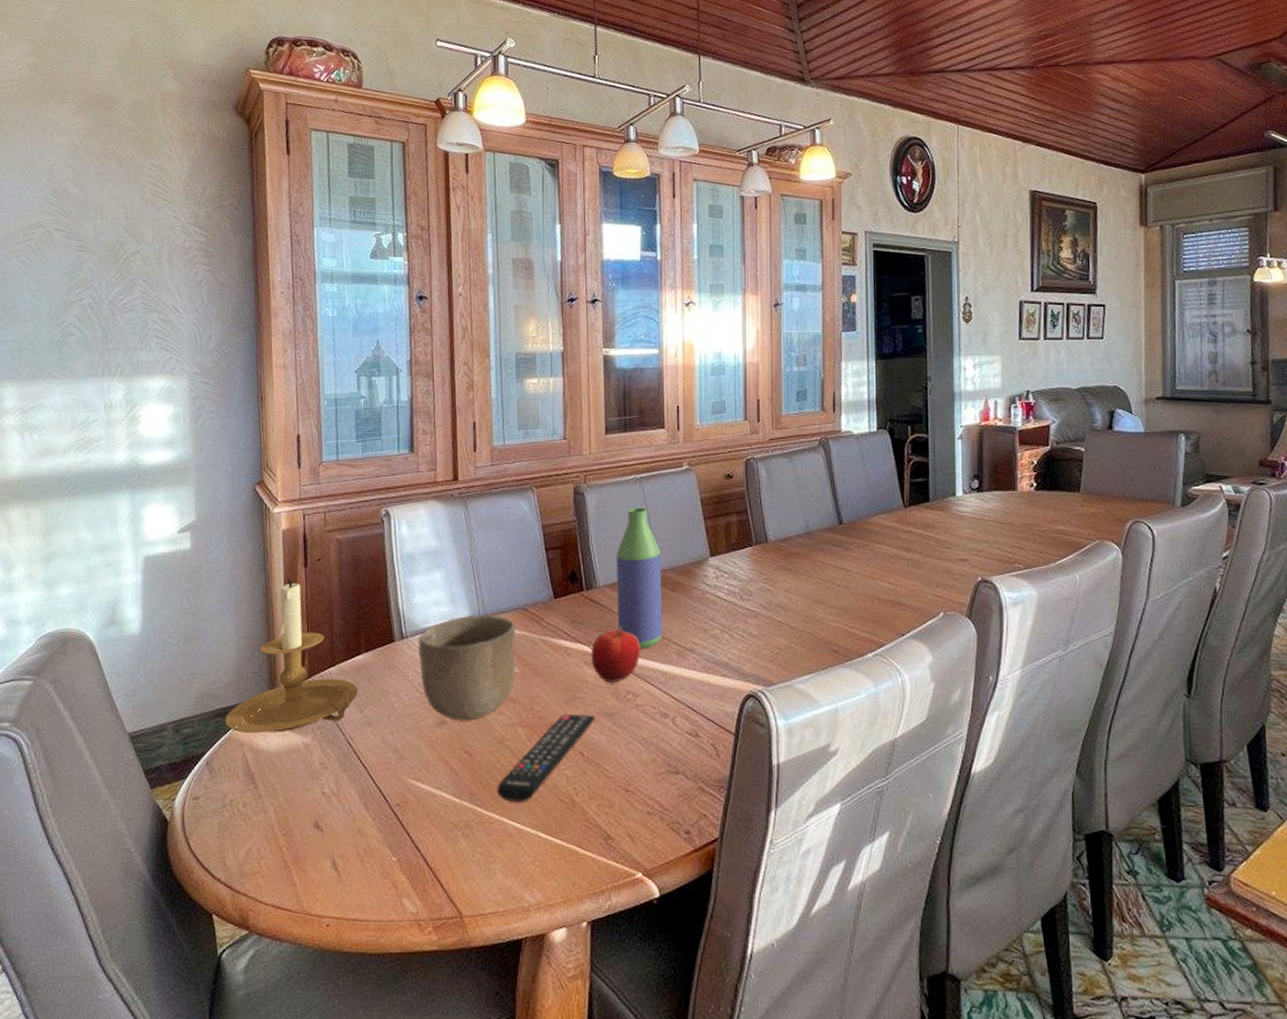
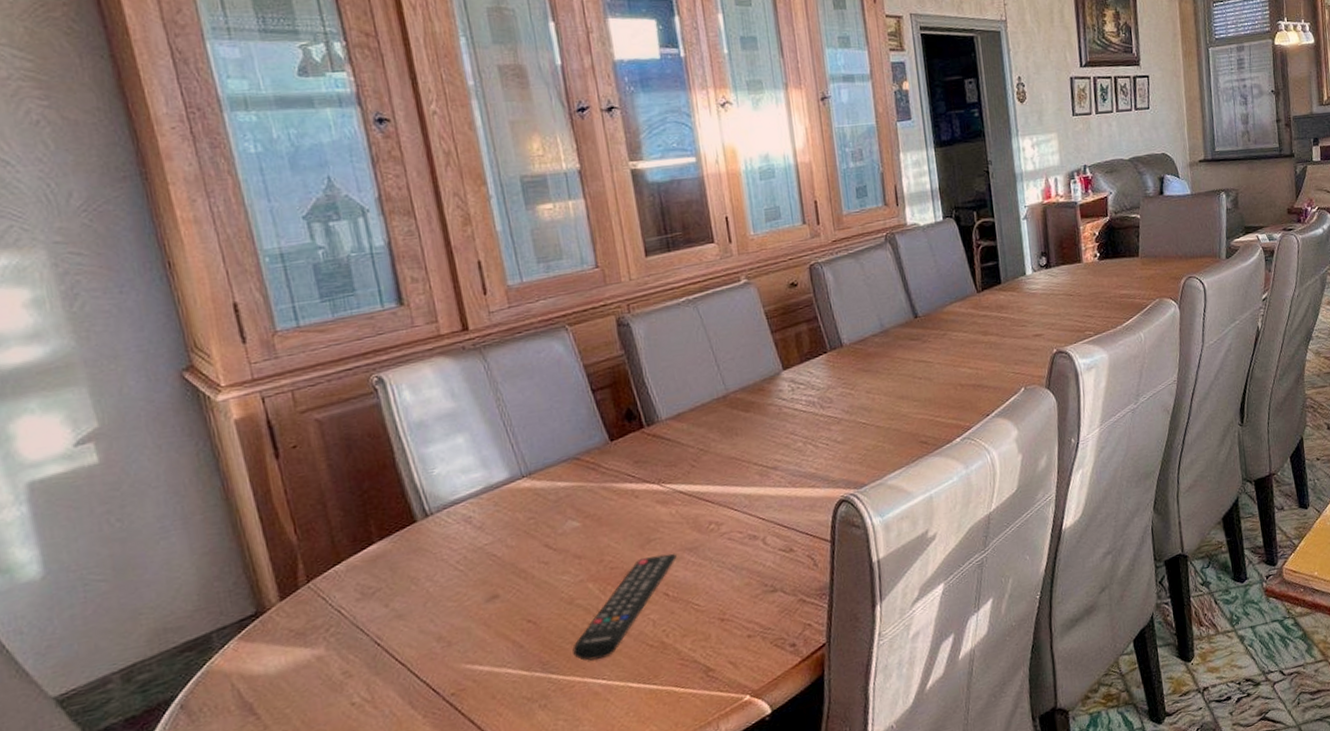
candle holder: present [224,579,358,734] -> none [196,476,379,663]
bowl: present [417,615,516,721] -> none [447,471,576,592]
fruit: present [590,626,640,683] -> none [661,457,719,518]
bottle: present [616,507,663,649] -> none [676,330,741,477]

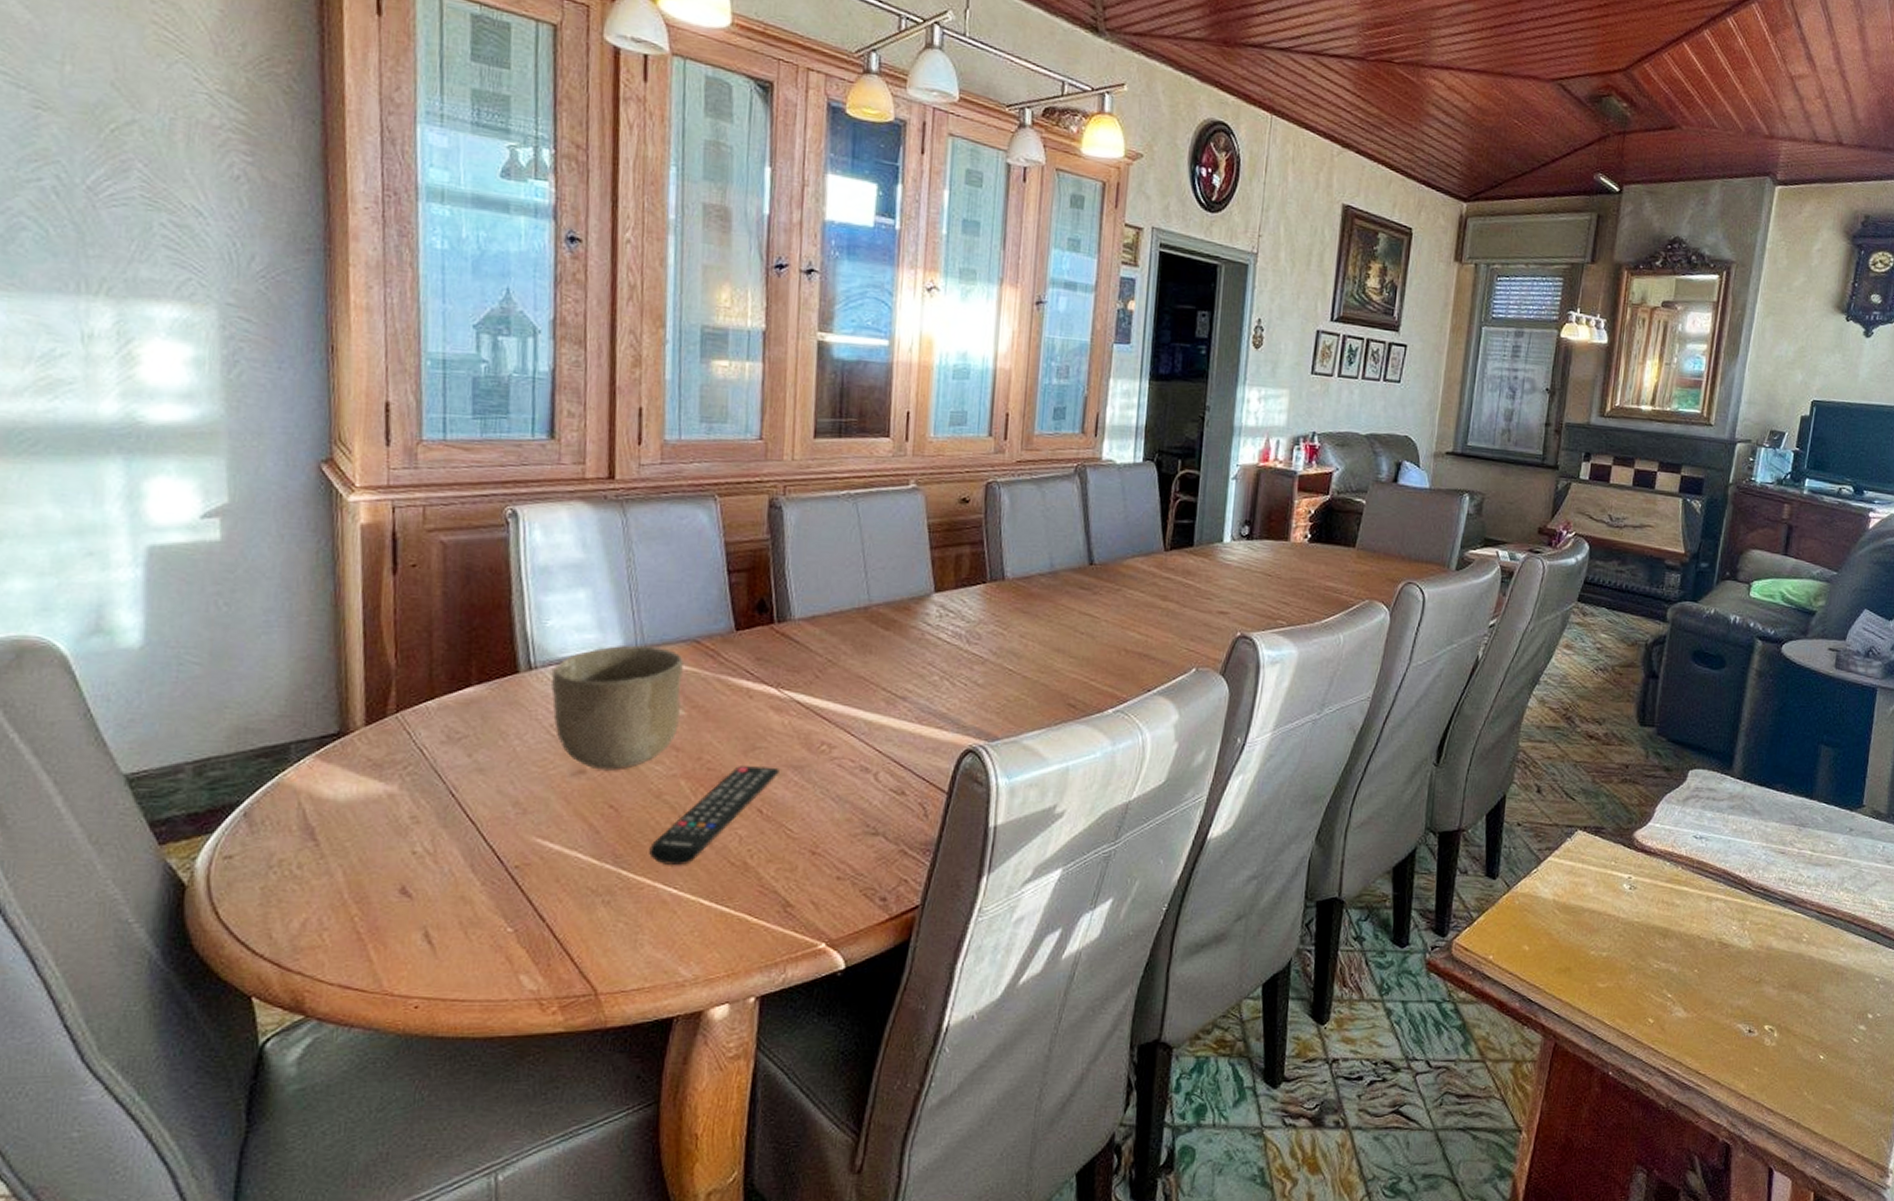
bowl: none [447,471,576,592] -> present [550,645,683,771]

